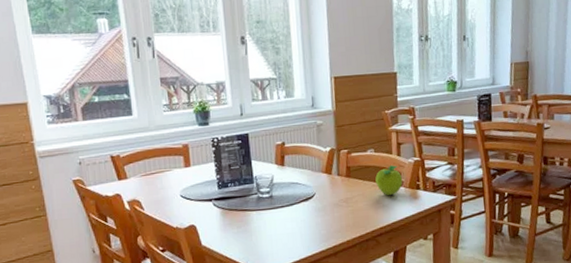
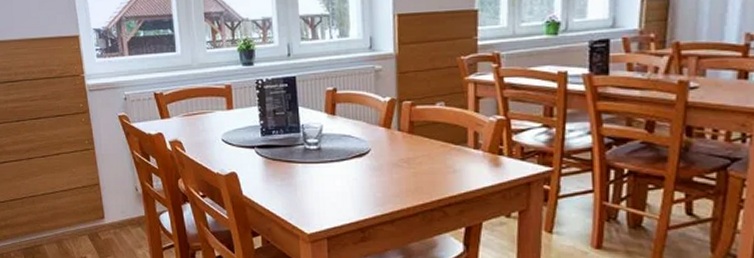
fruit: present [375,165,402,196] -> none [445,123,480,160]

